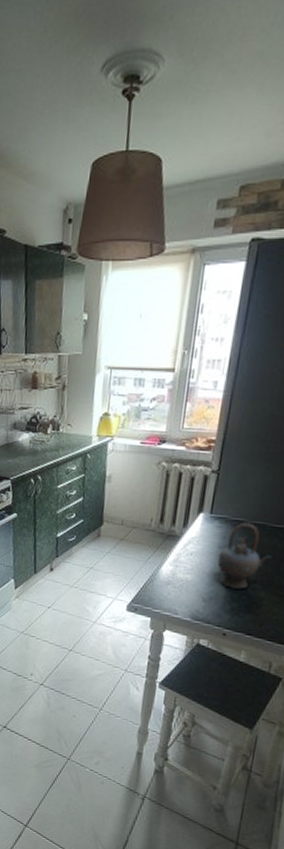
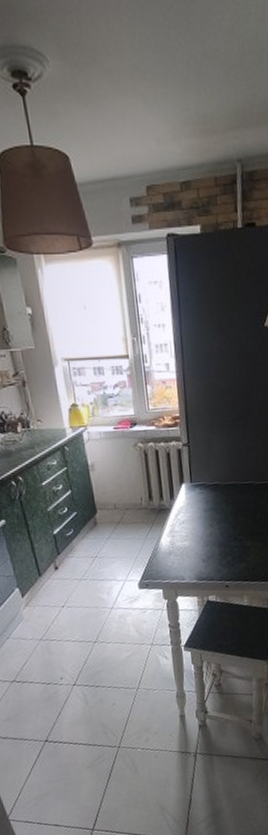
teapot: present [218,522,272,590] -> none [206,484,248,545]

